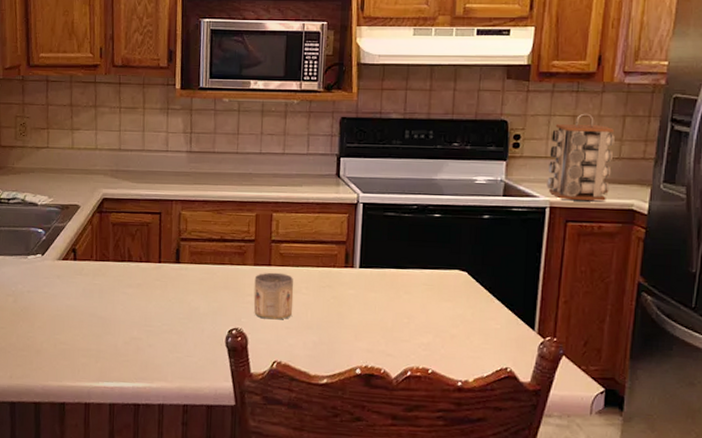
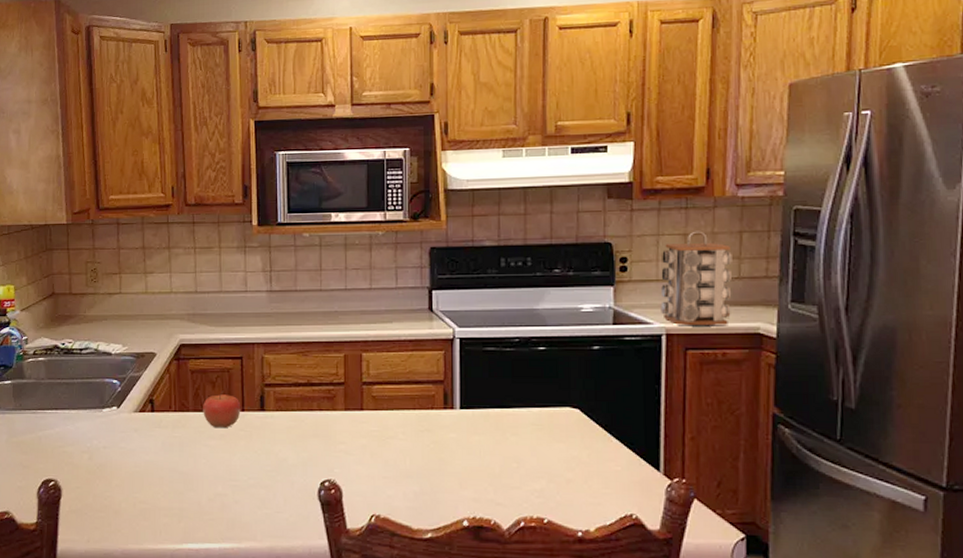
fruit: none [122,243,158,278] -> present [203,391,241,429]
mug: present [253,272,294,320] -> none [346,417,390,469]

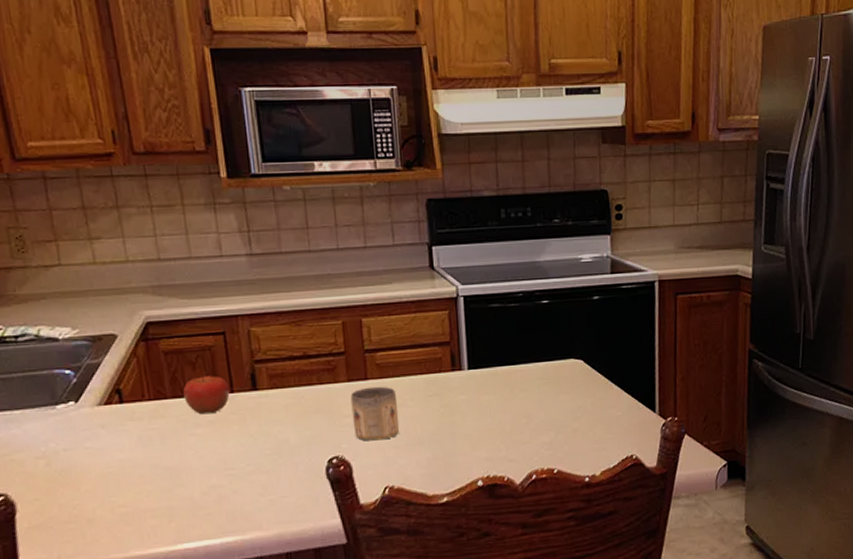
mug: none [346,417,390,469] -> present [350,386,400,441]
spice rack: present [660,231,732,326] -> none [653,176,715,272]

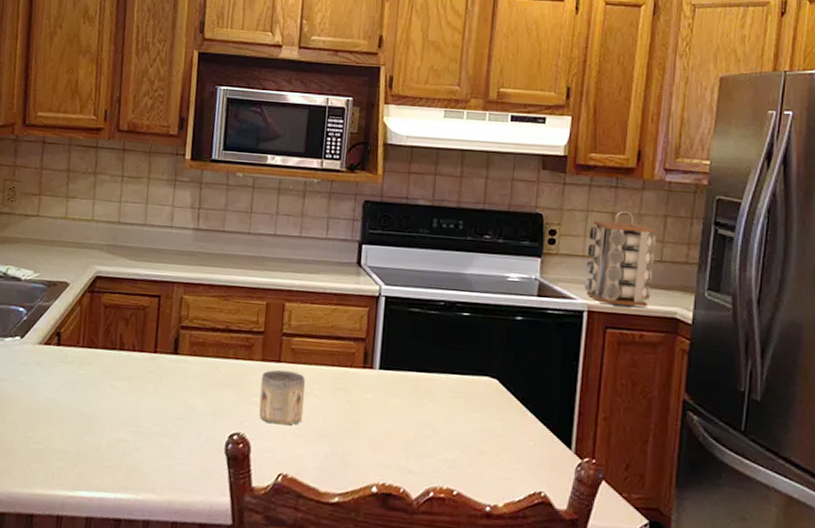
fruit: present [183,372,230,415] -> none [112,329,154,370]
spice rack: none [653,176,715,272] -> present [584,210,656,307]

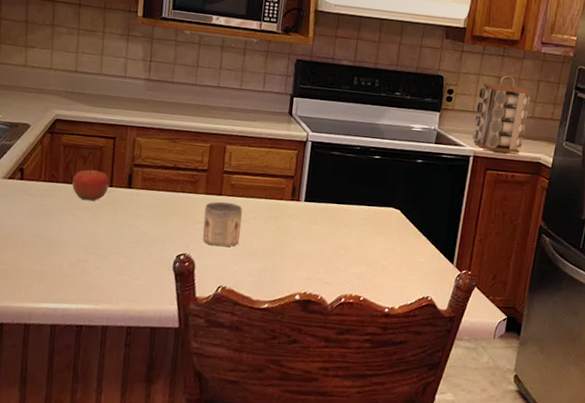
fruit: none [112,329,154,370] -> present [72,166,110,201]

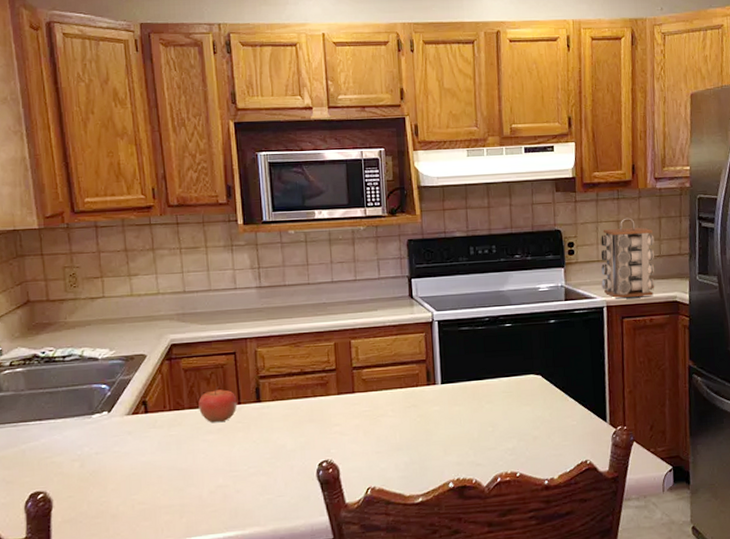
mug: present [202,201,243,247] -> none [339,398,381,447]

